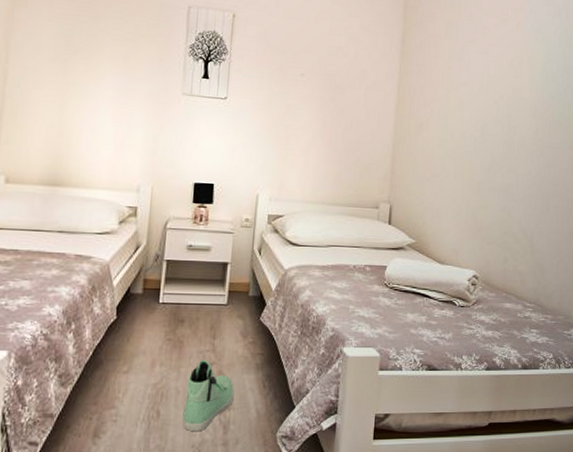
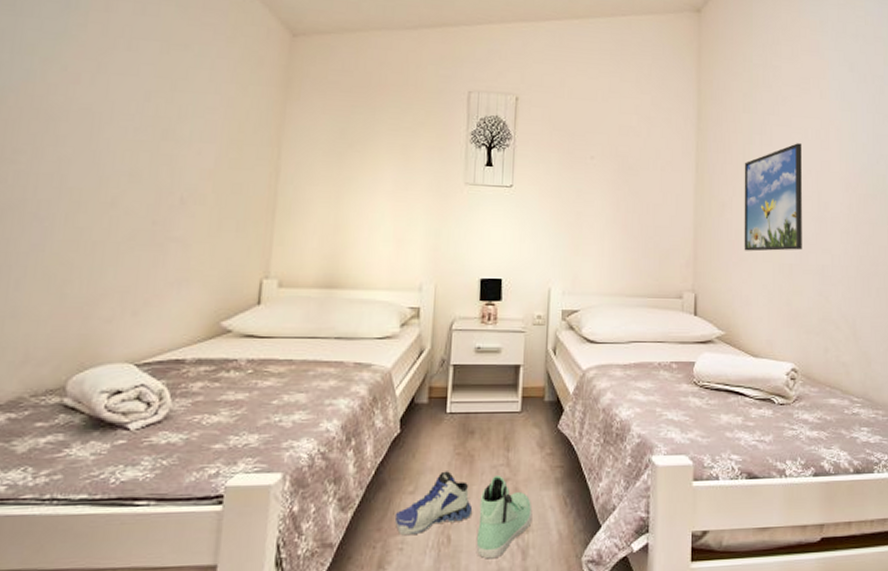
sneaker: none [109,354,181,409] -> present [394,471,473,536]
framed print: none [437,70,496,170] -> present [744,143,802,251]

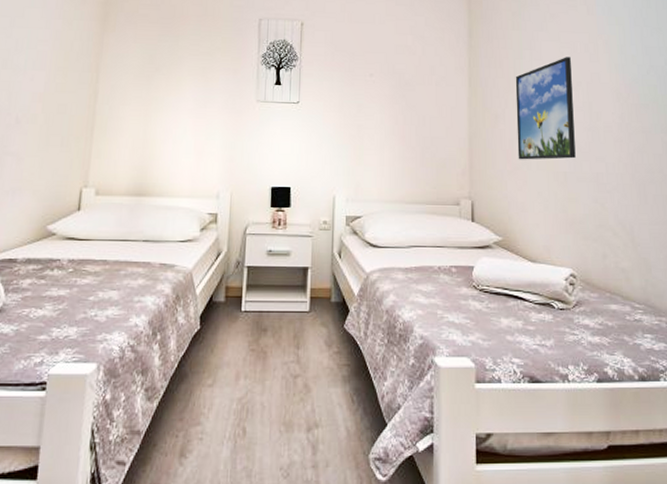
sneaker: present [394,471,473,536] -> none [195,366,266,426]
sneaker: present [476,476,533,559] -> none [269,372,322,452]

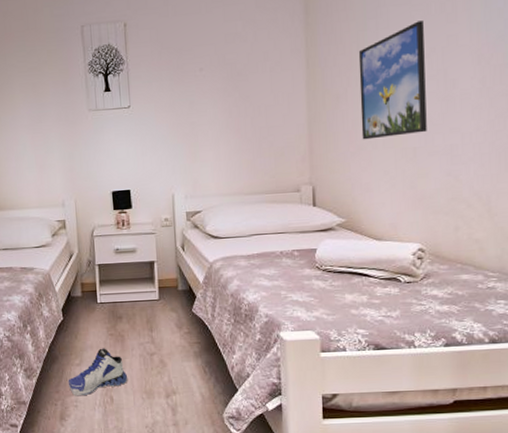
sneaker: none [195,366,266,426] -> present [67,348,128,396]

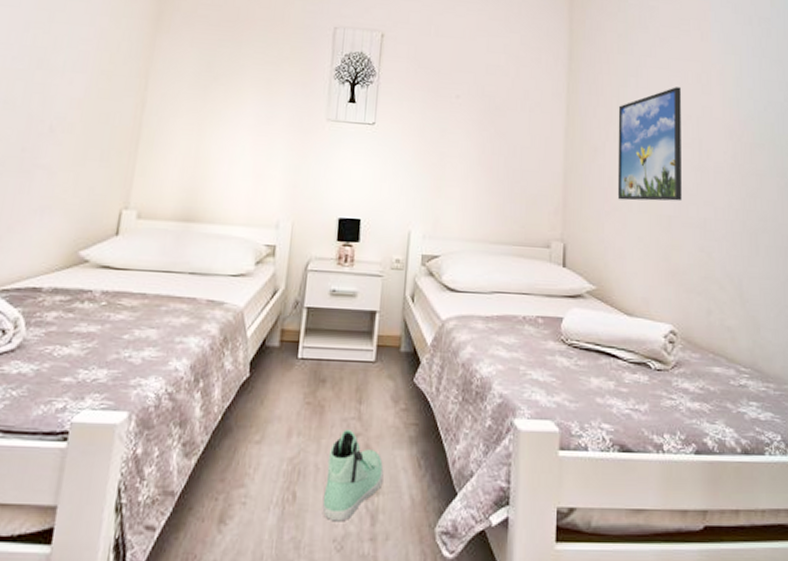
sneaker: present [67,348,128,396] -> none [238,421,321,489]
sneaker: none [132,351,178,414] -> present [322,430,384,522]

